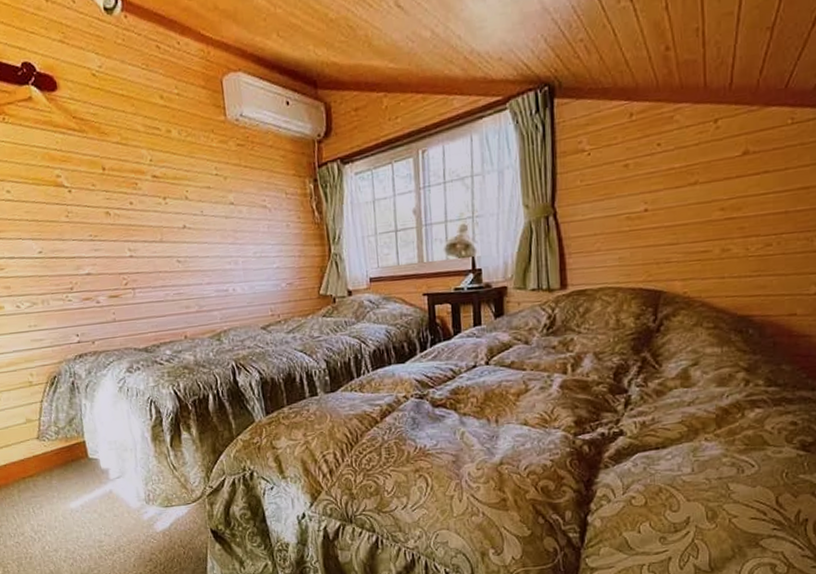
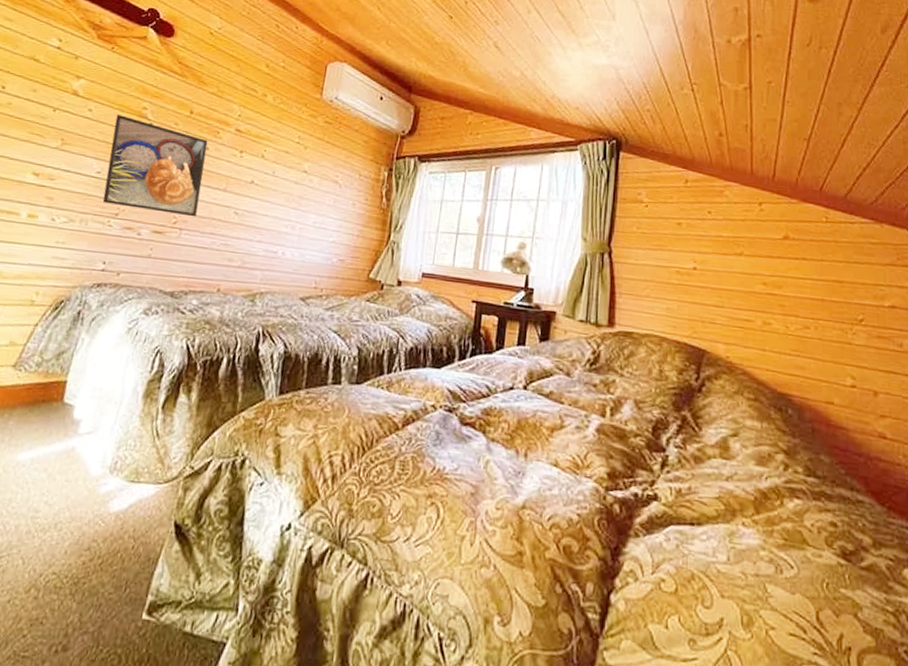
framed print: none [34,189,144,281] -> present [102,114,208,217]

